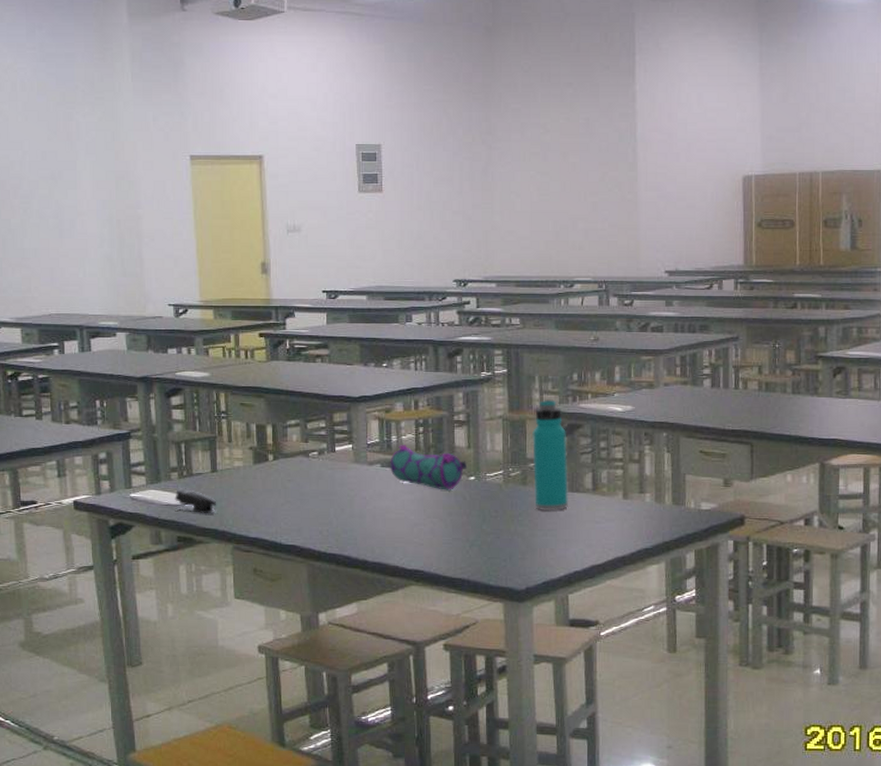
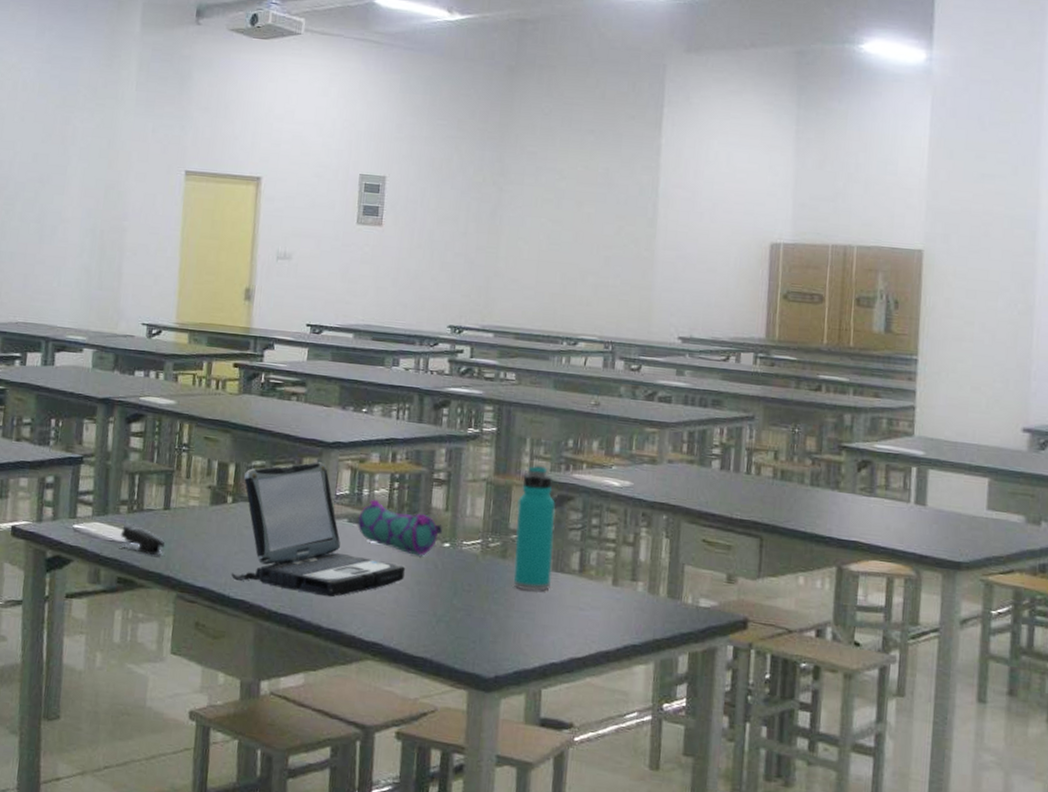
laptop: none [280,416,437,535] -> present [231,462,405,598]

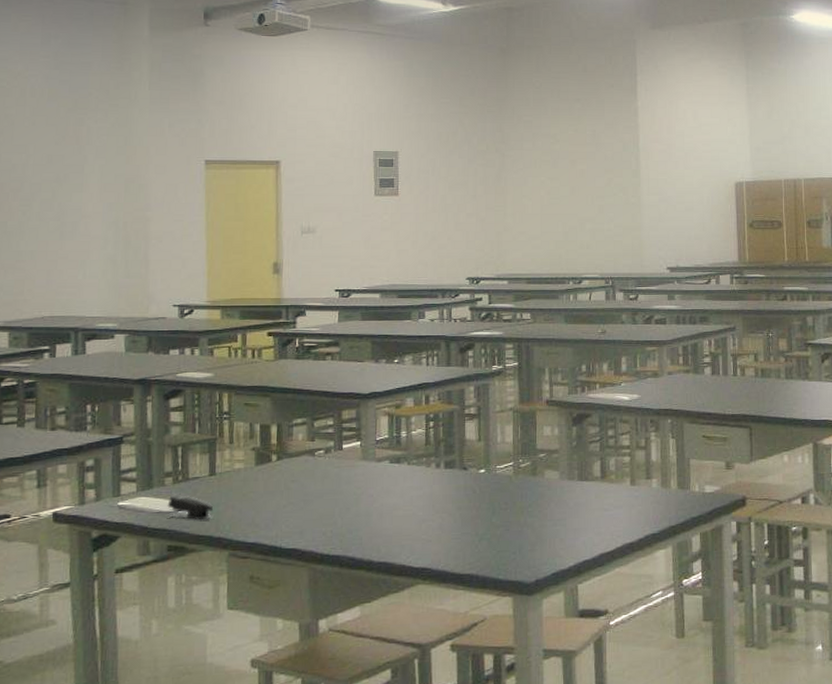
laptop: present [231,462,405,598] -> none [281,412,446,534]
pencil case: present [358,500,443,556] -> none [399,440,478,484]
water bottle: present [513,465,556,592] -> none [542,390,578,501]

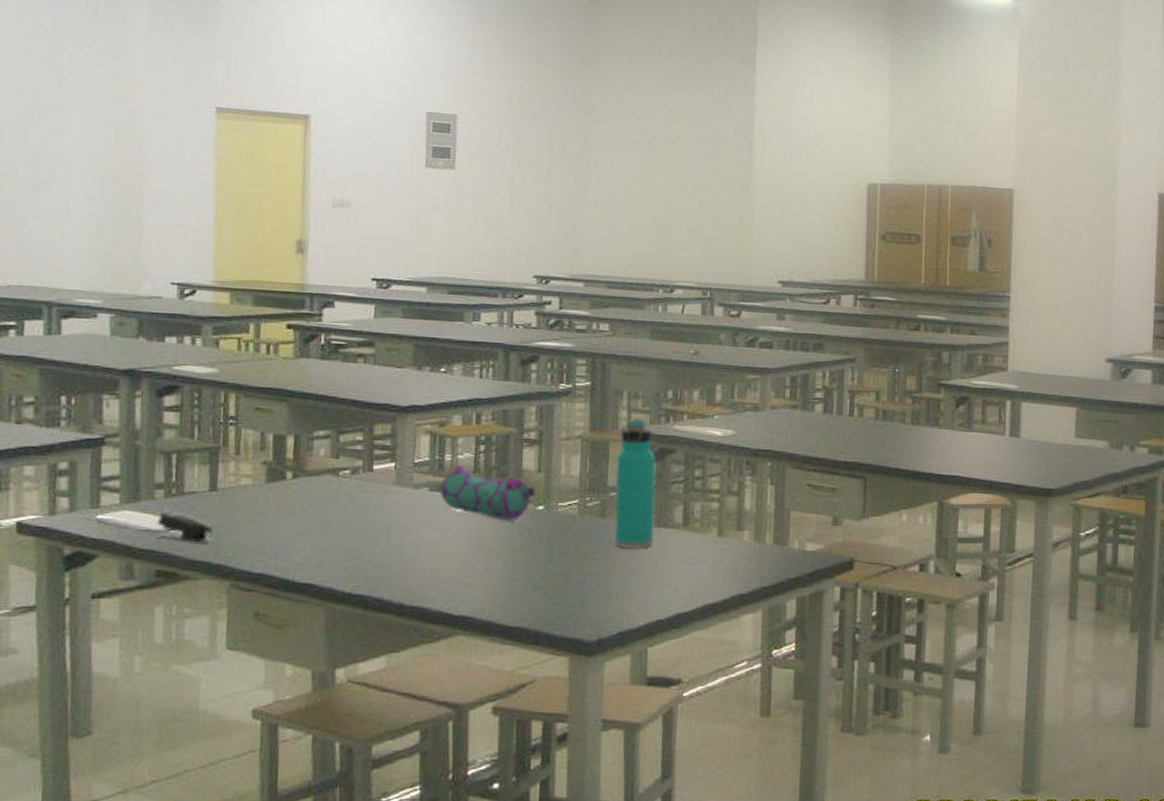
pencil case: none [399,440,478,484] -> present [440,465,536,522]
water bottle: none [542,390,578,501] -> present [613,418,657,549]

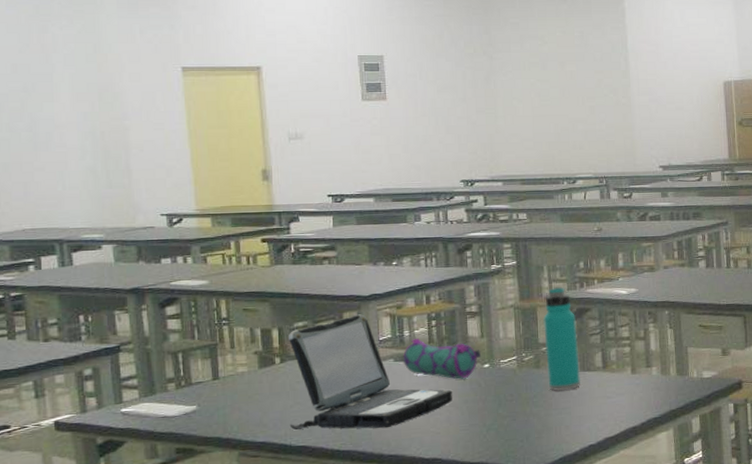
stapler: present [157,510,213,543] -> none [172,398,220,423]
laptop: none [294,428,495,573] -> present [289,314,452,431]

